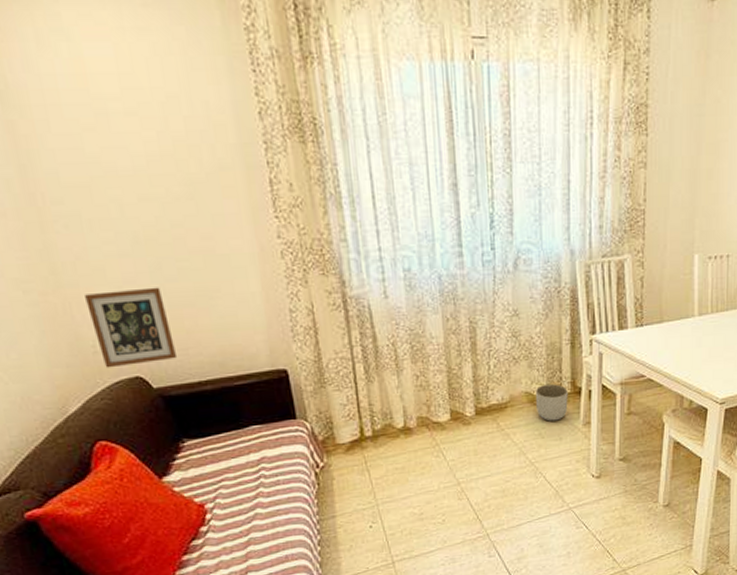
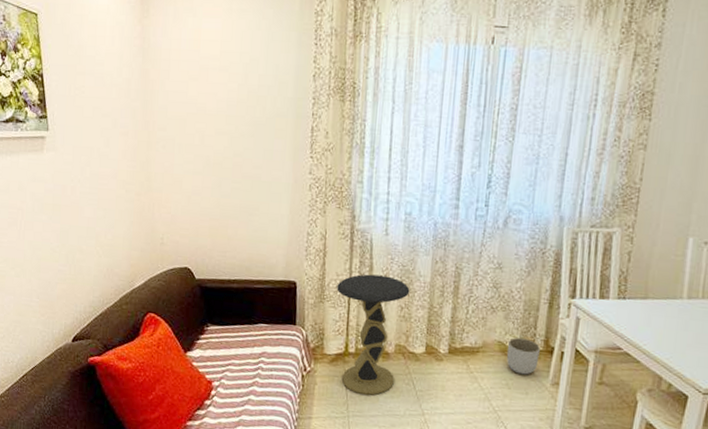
picture frame: present [85,287,178,368] -> none [164,198,218,258]
side table: none [337,344,423,479] -> present [337,274,410,396]

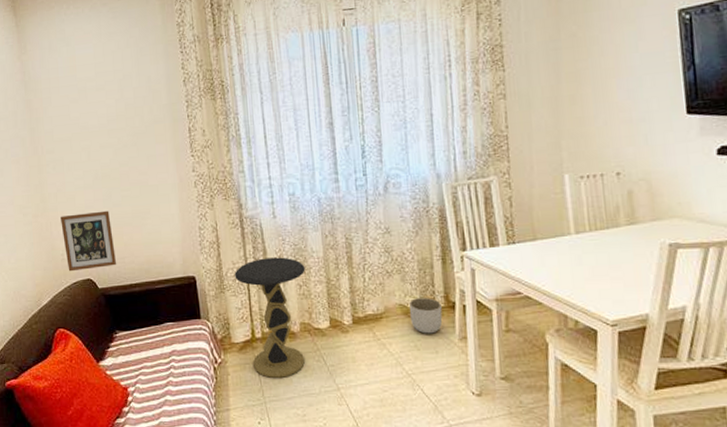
picture frame: none [164,198,218,258] -> present [61,210,117,272]

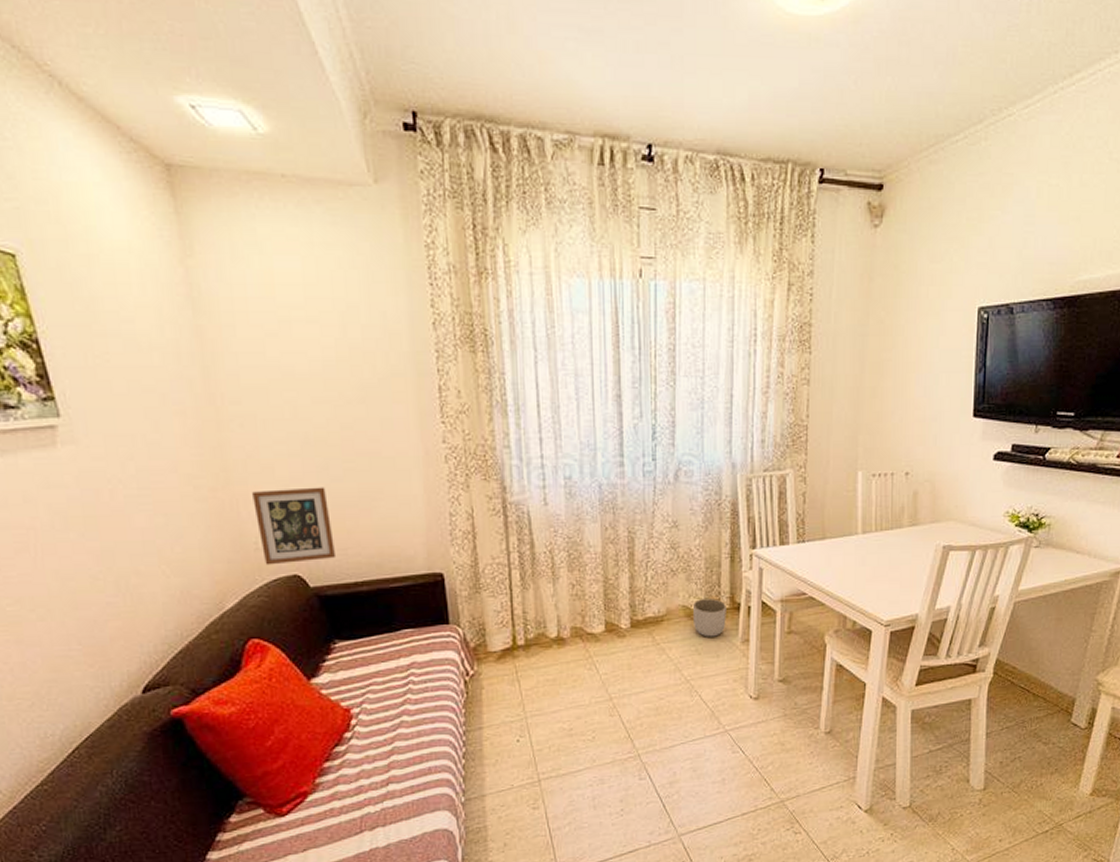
side table: present [234,257,306,378] -> none [494,551,580,690]

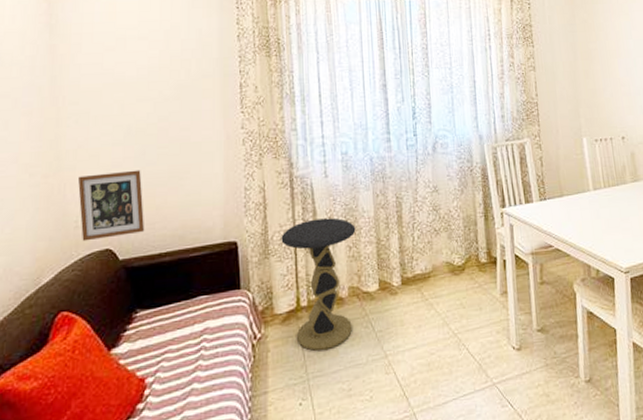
side table: none [494,551,580,690] -> present [281,218,356,351]
planter: present [692,599,726,637] -> none [455,254,486,291]

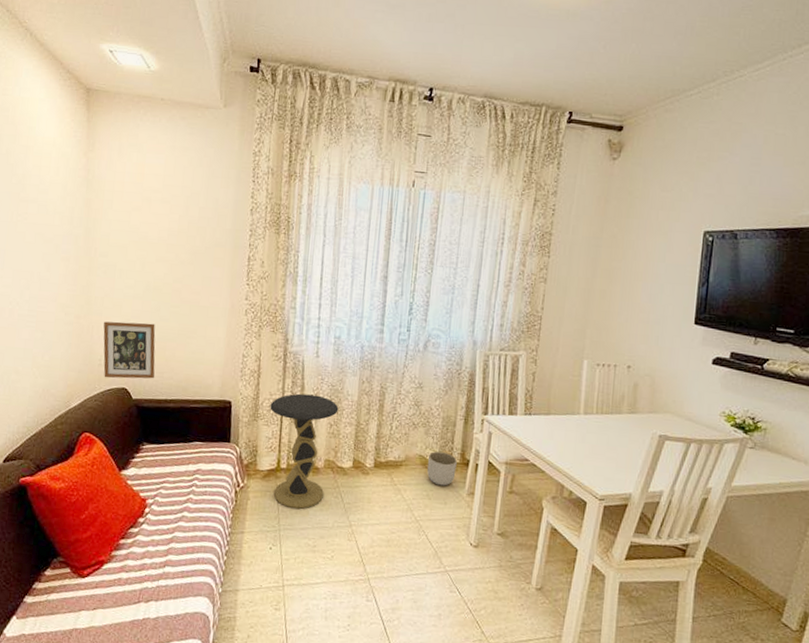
planter: none [455,254,486,291] -> present [427,451,457,486]

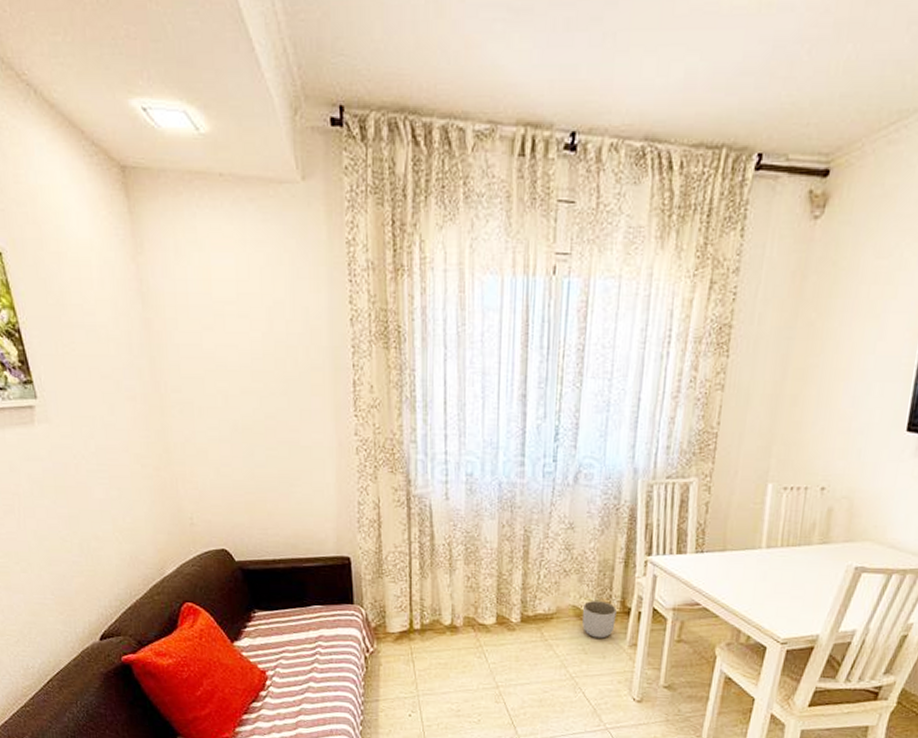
picture frame: present [103,321,156,379] -> none [189,471,258,539]
side table: present [270,393,339,509] -> none [396,543,476,672]

